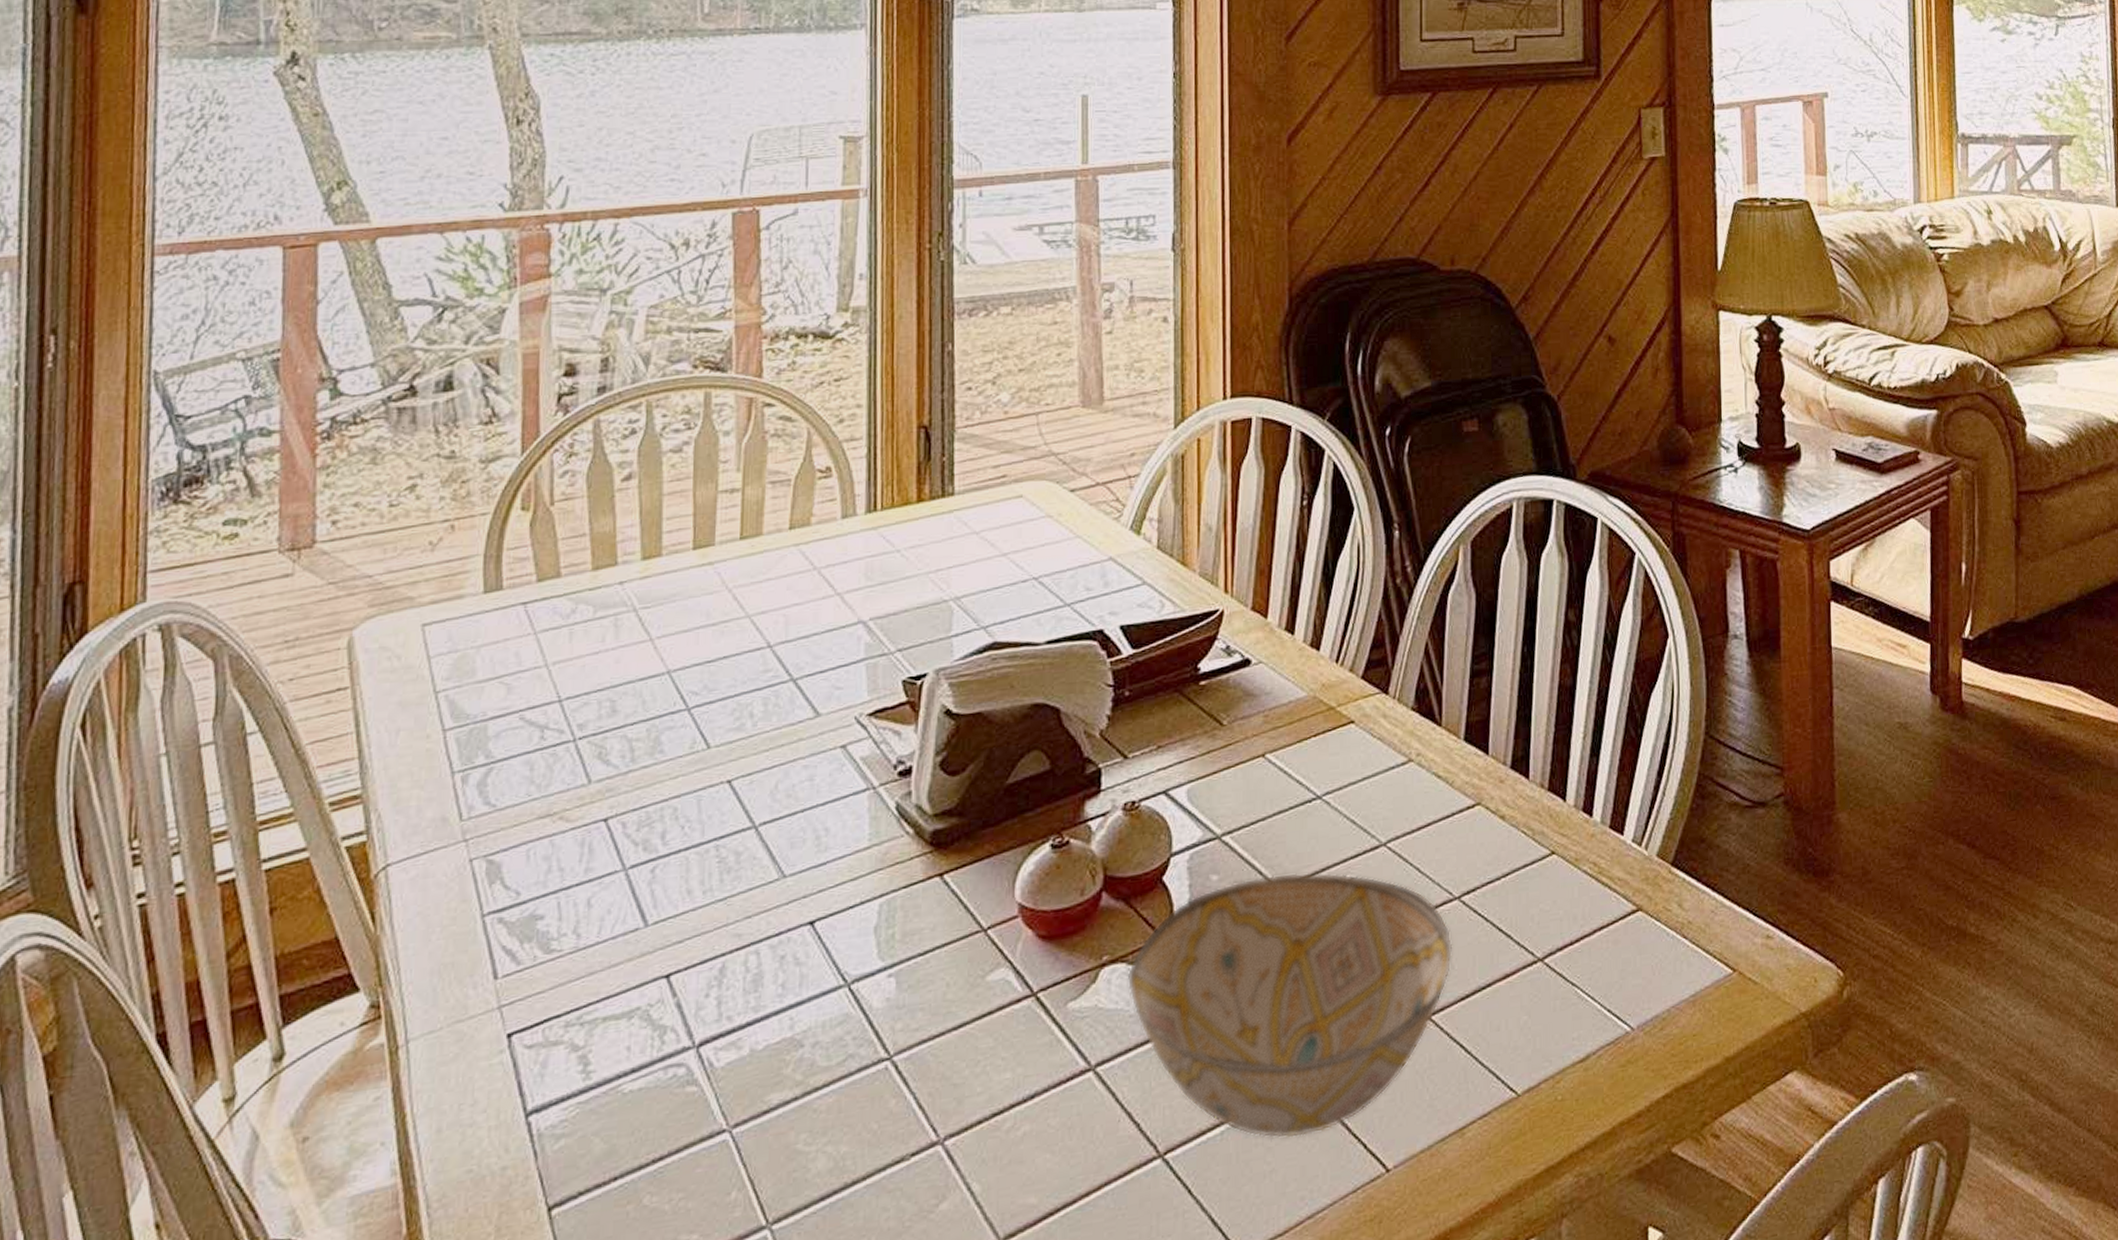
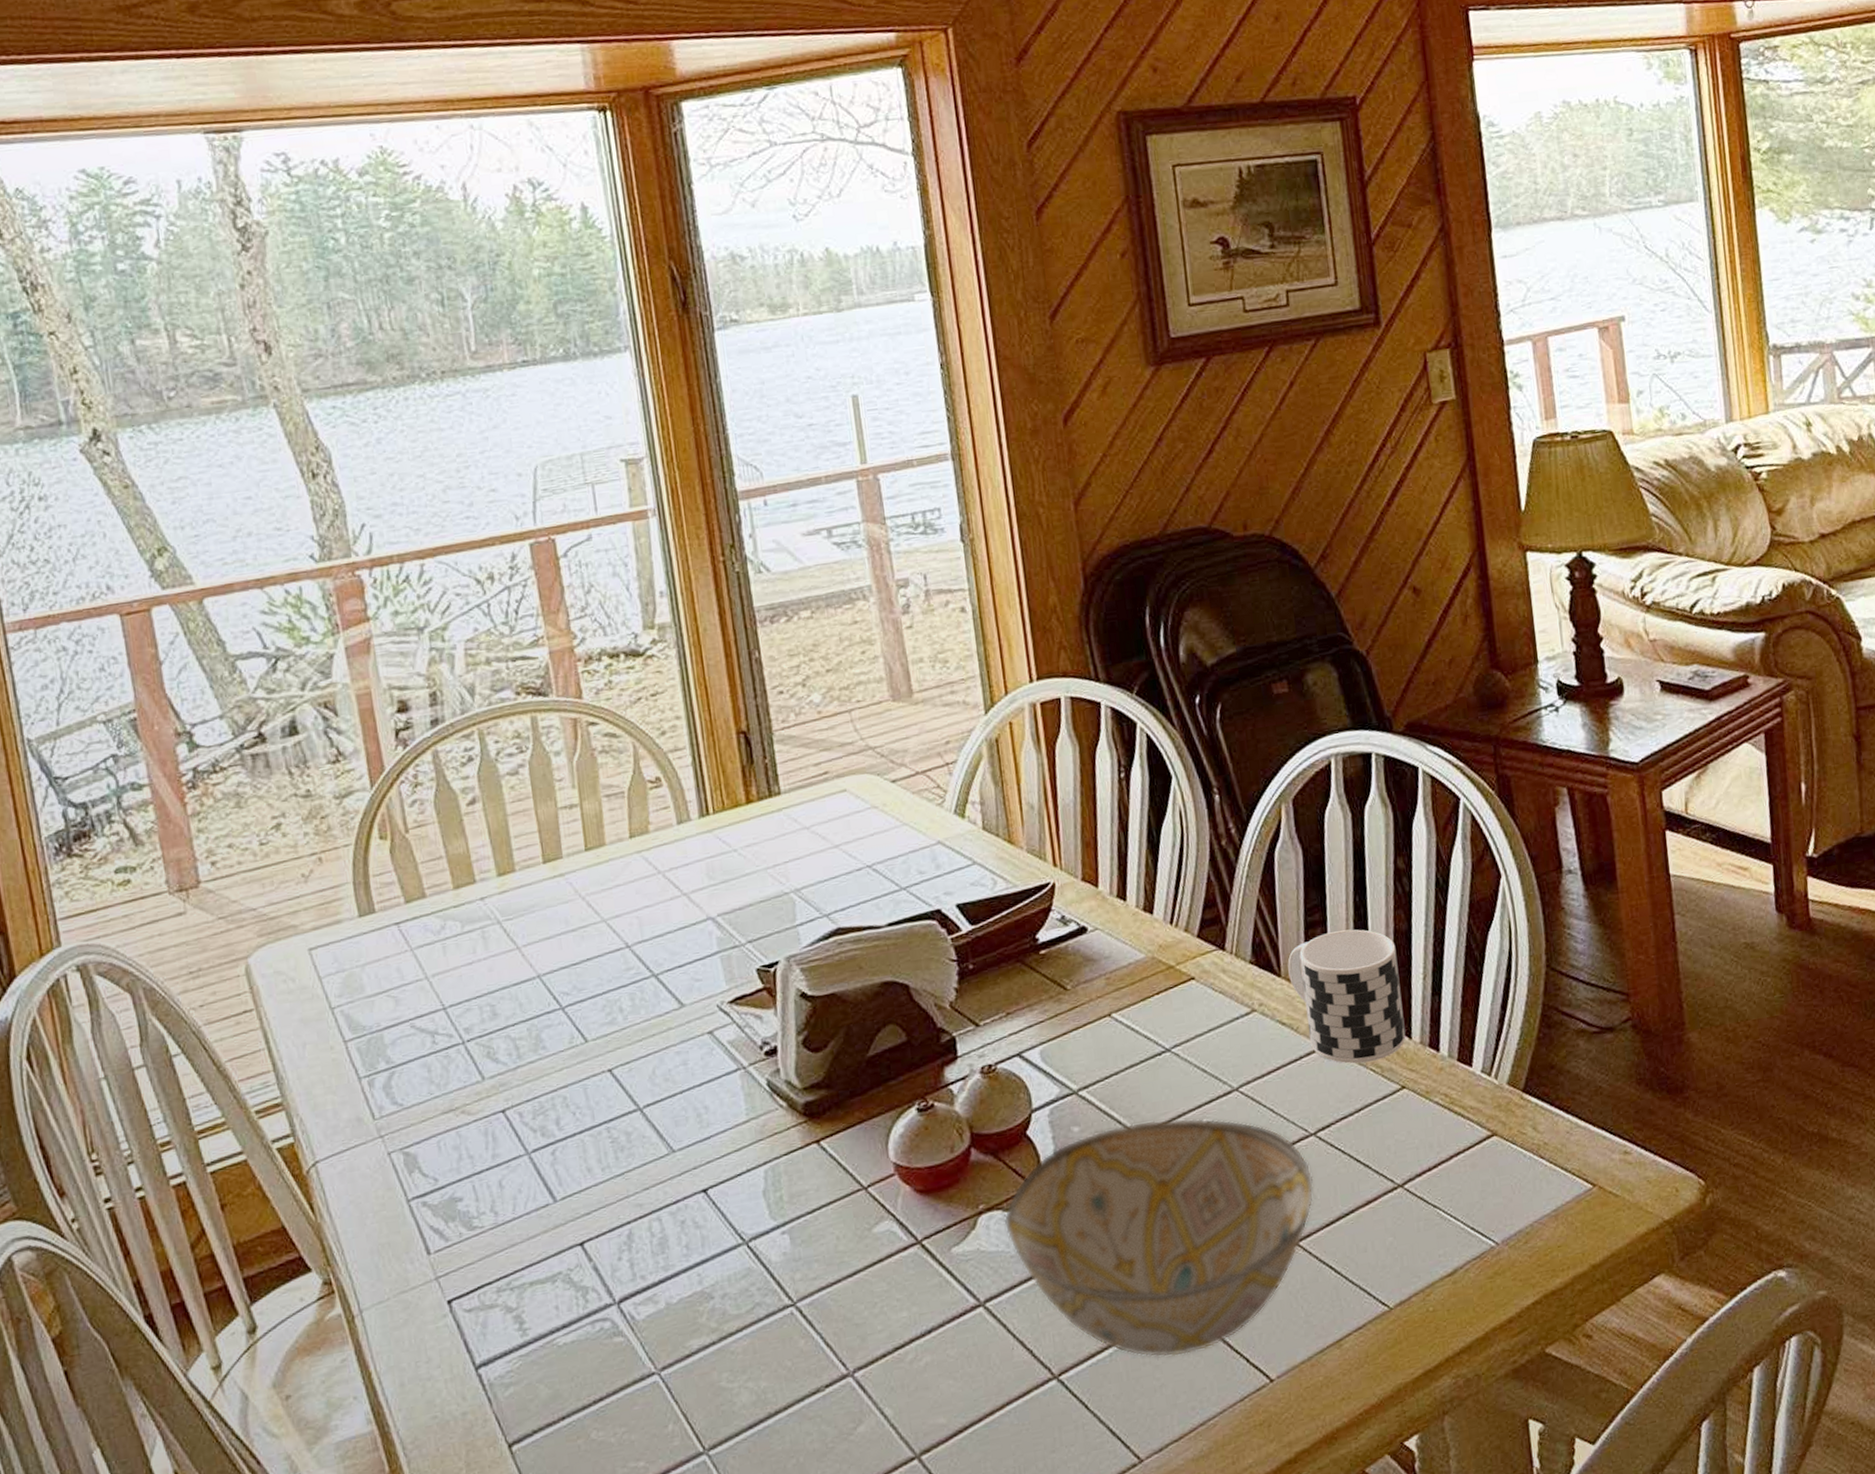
cup: none [1449,681,1560,824] -> present [1287,929,1406,1064]

